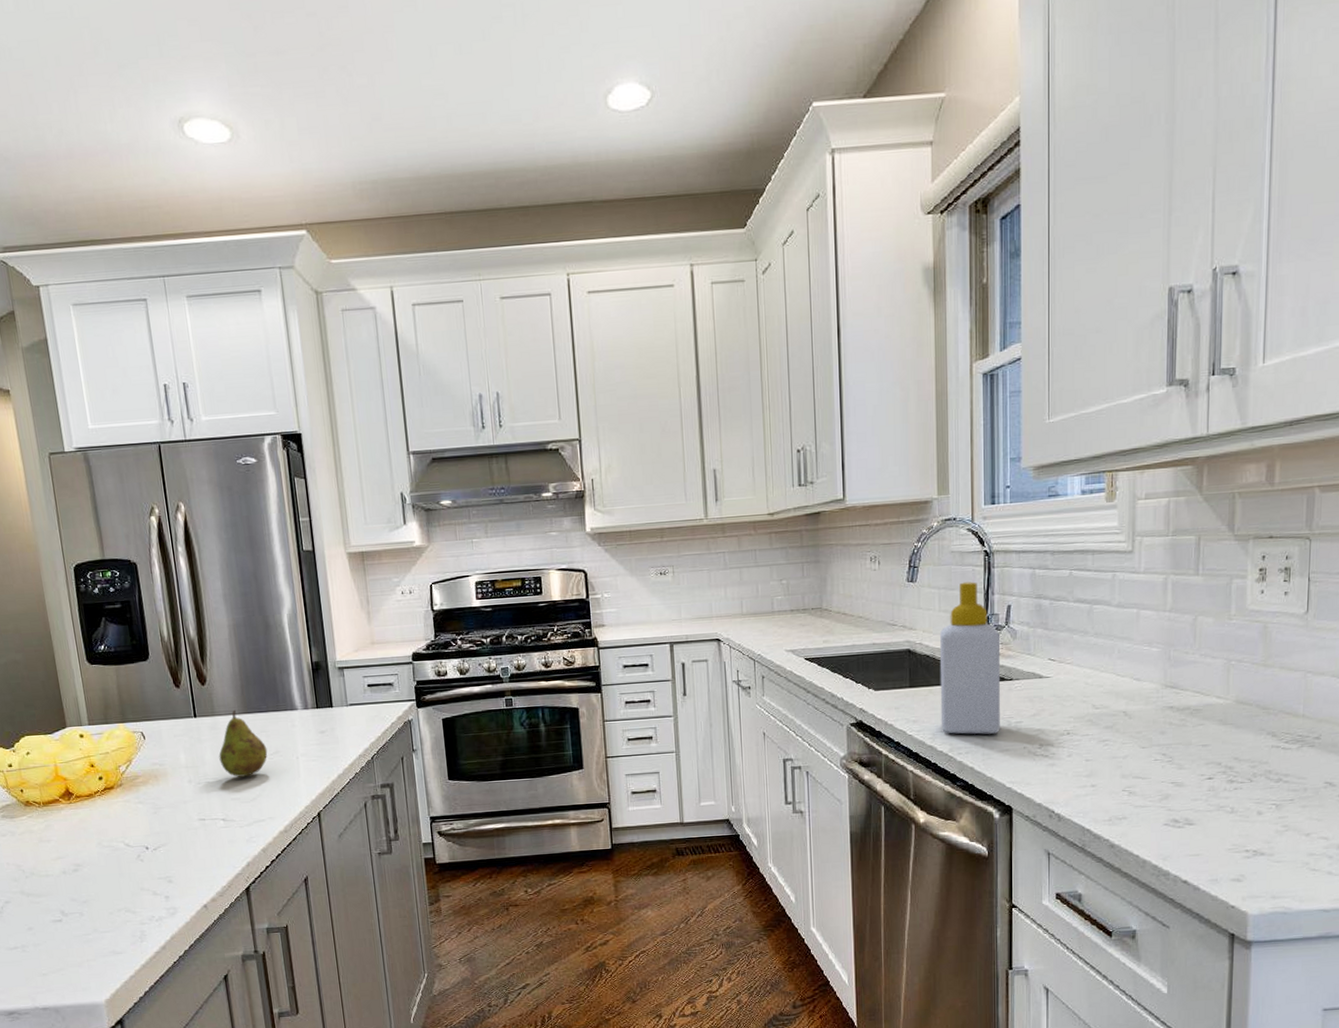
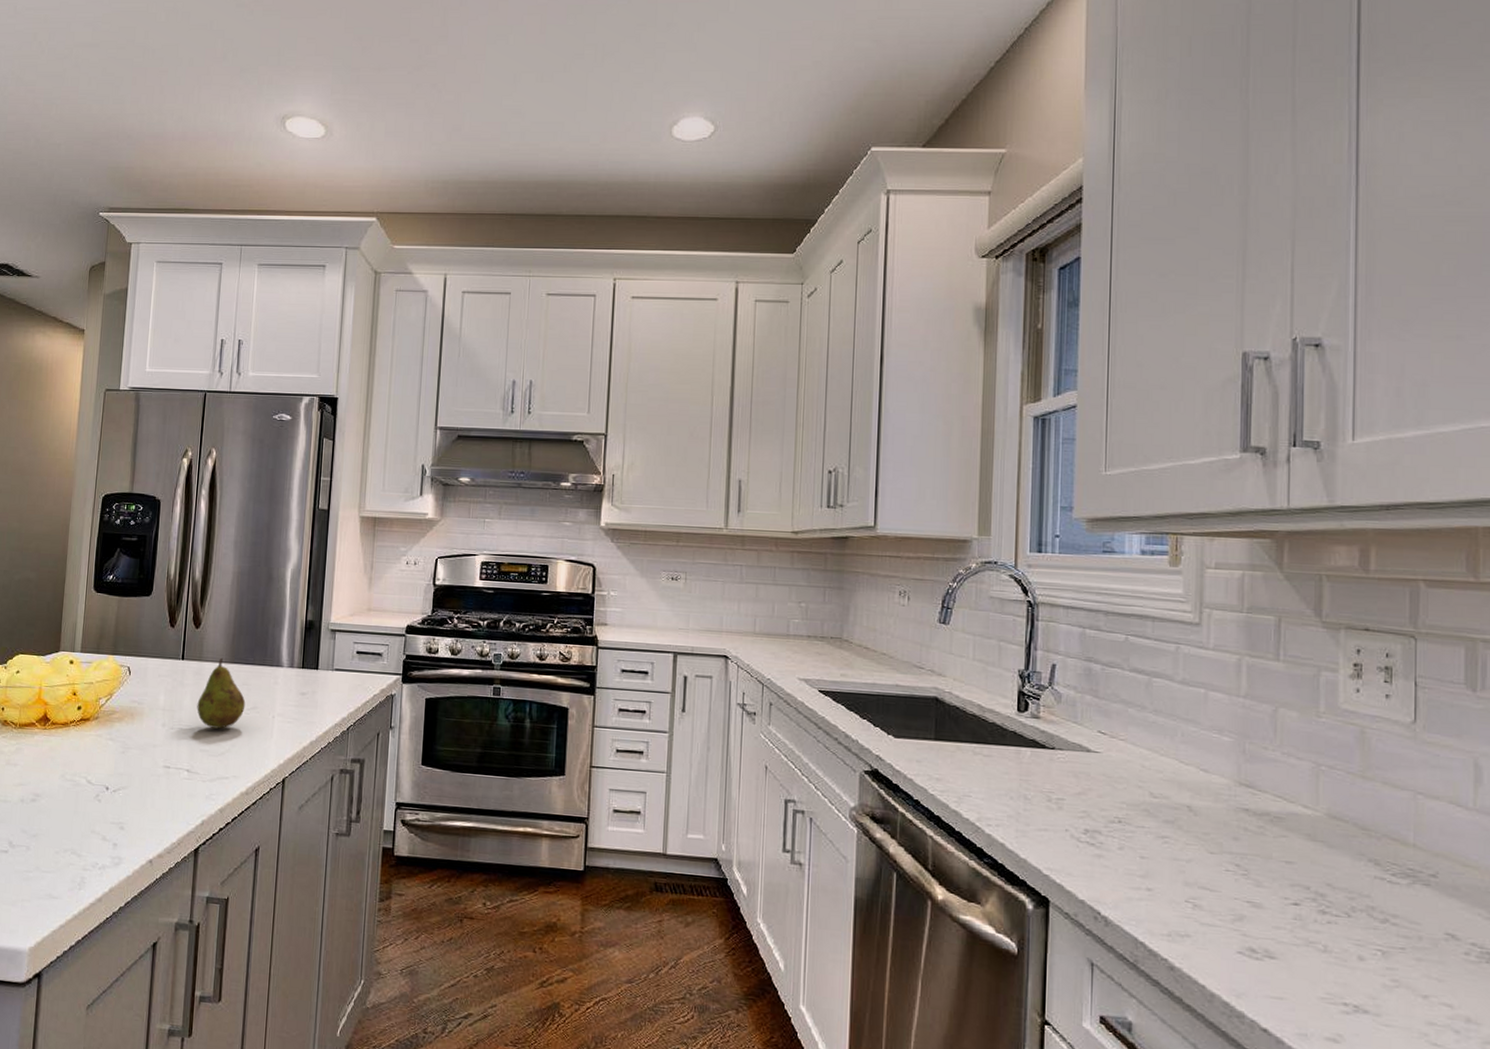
soap bottle: present [939,581,1001,734] -> none [968,632,1043,808]

